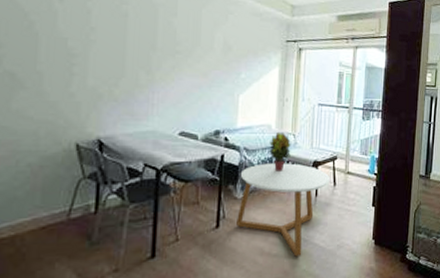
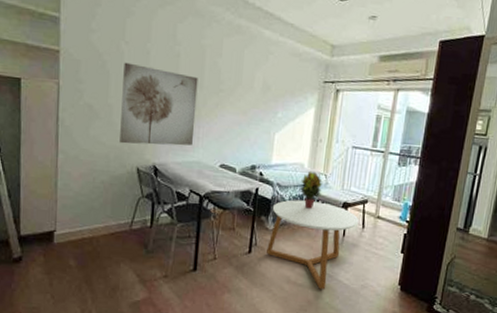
wall art: none [53,23,151,117] -> present [120,62,198,146]

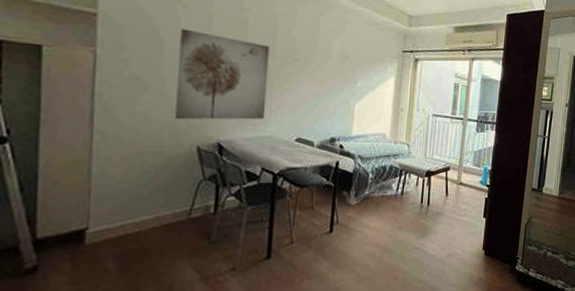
coffee table: present [265,200,359,290] -> none [348,171,443,263]
potted plant: present [299,171,322,209] -> none [381,140,405,180]

